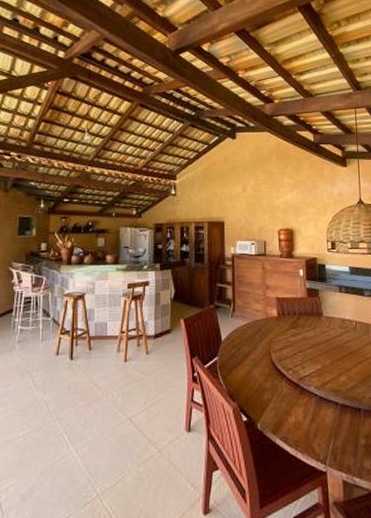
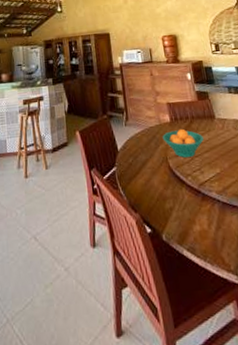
fruit bowl: none [267,324,310,352] -> present [162,128,204,158]

